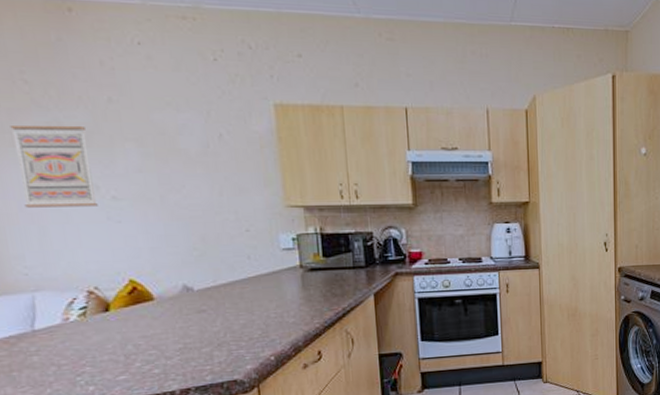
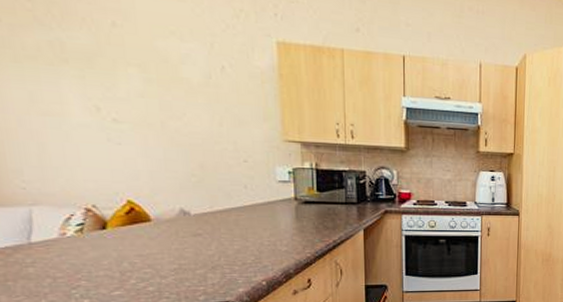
wall art: present [10,125,98,208] -> none [11,41,98,127]

